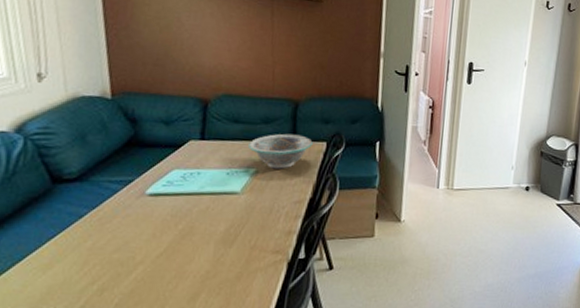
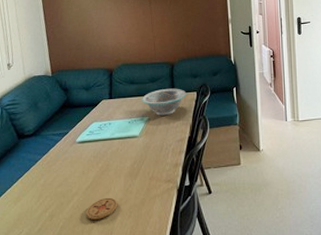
coaster: none [155,269,202,296] -> present [86,197,117,220]

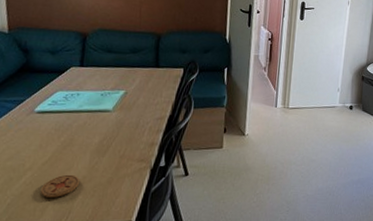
bowl: present [142,88,187,116] -> none [119,61,172,91]

